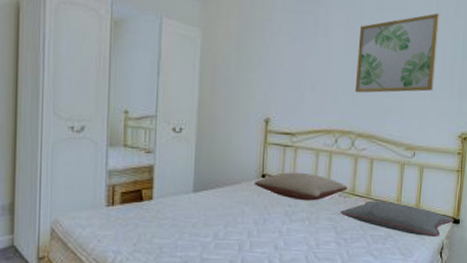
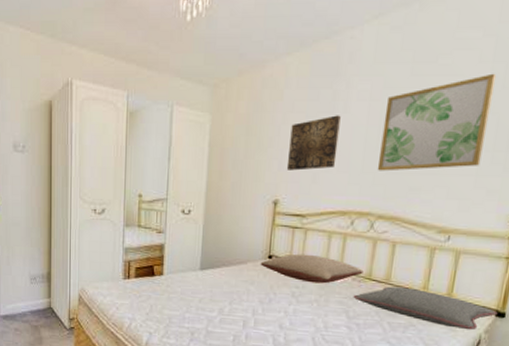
wall art: none [276,39,322,90] -> present [286,115,341,171]

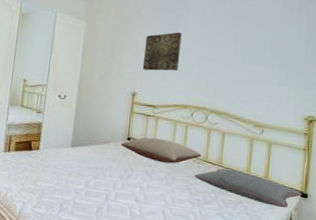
wall art: present [377,73,497,171] -> none [209,14,286,79]

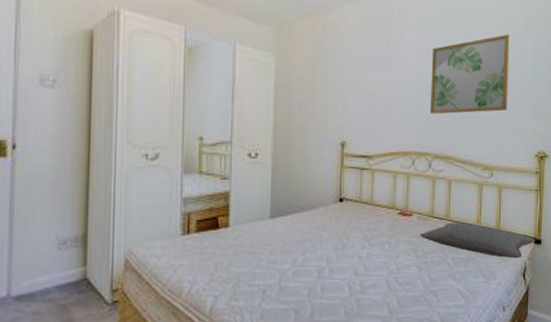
pillow: present [120,137,202,164] -> none [331,195,427,224]
wall art: present [142,32,182,71] -> none [351,62,396,113]
wall art: none [209,14,286,79] -> present [429,34,511,114]

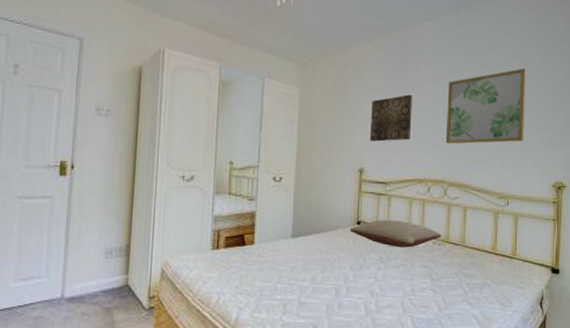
pillow: none [331,195,427,224] -> present [349,219,442,248]
wall art: none [351,62,396,113] -> present [369,94,412,142]
pillow: present [420,222,536,259] -> none [435,248,553,287]

